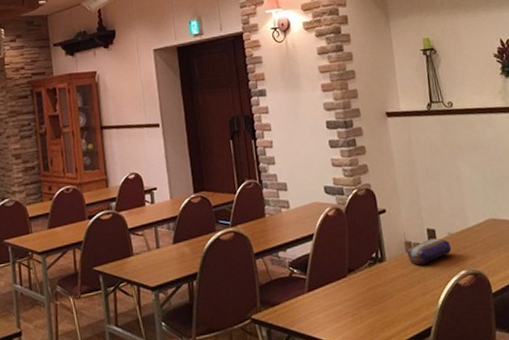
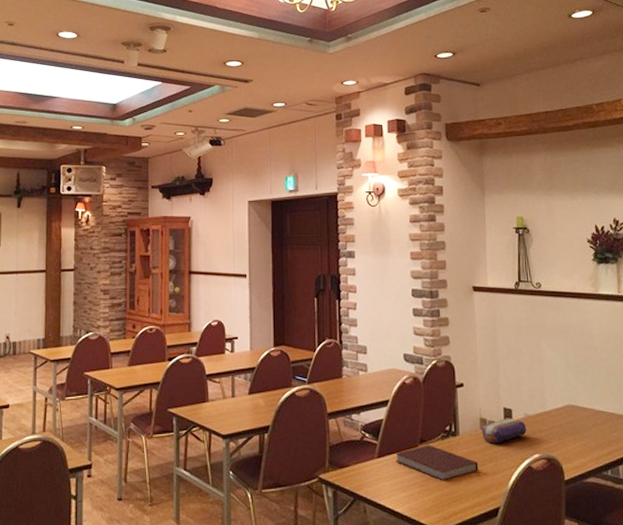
notebook: none [325,273,408,308] -> present [395,445,479,481]

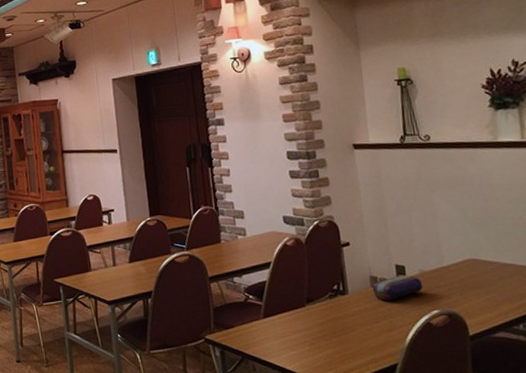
notebook: present [395,445,479,481] -> none [282,304,372,339]

